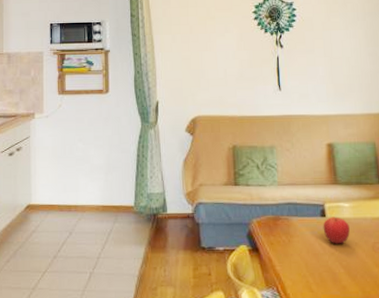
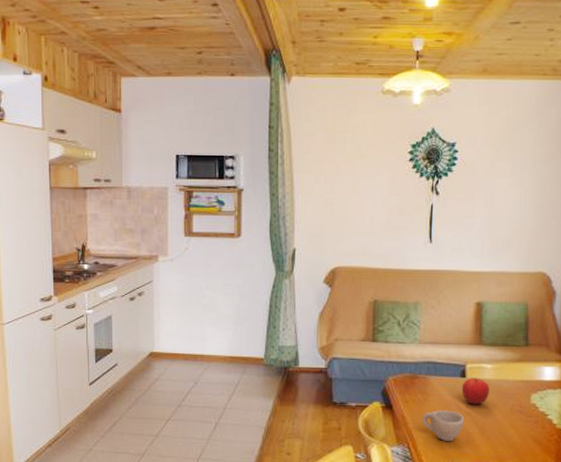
cup: none [288,251,330,283] -> present [421,410,465,441]

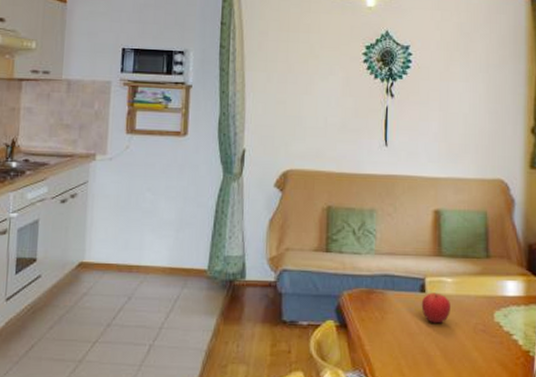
cup: present [421,410,465,441] -> none [379,330,426,365]

